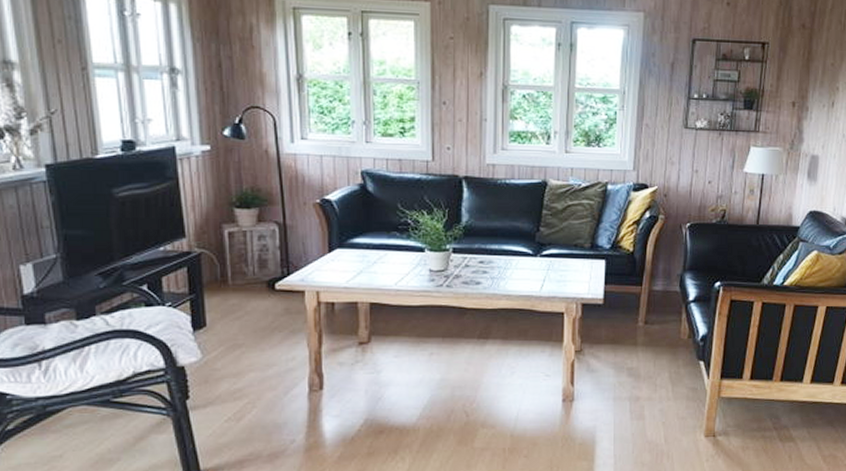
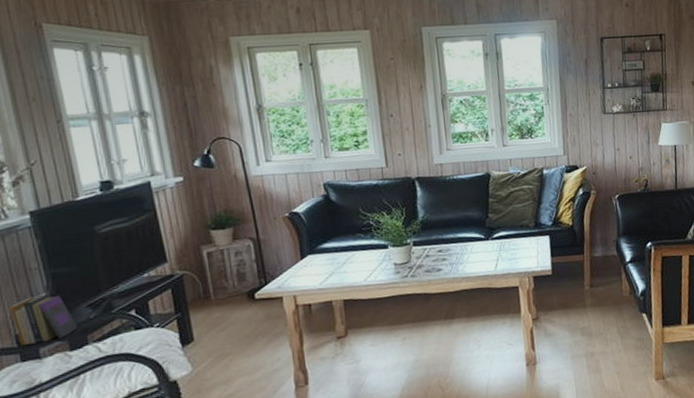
books: none [17,255,87,309] -> present [8,293,79,346]

